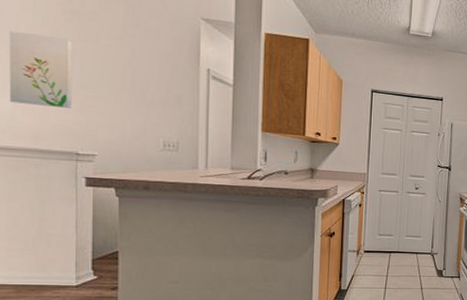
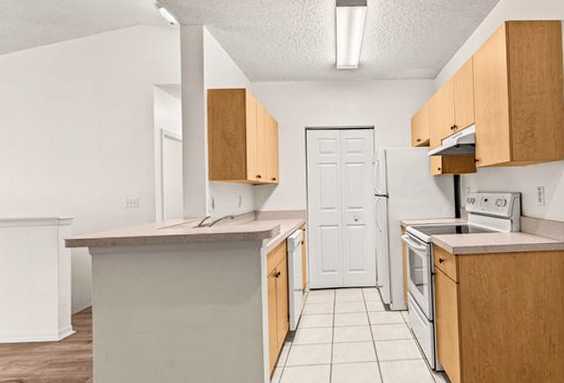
wall art: present [9,31,73,108] -> none [7,119,55,180]

